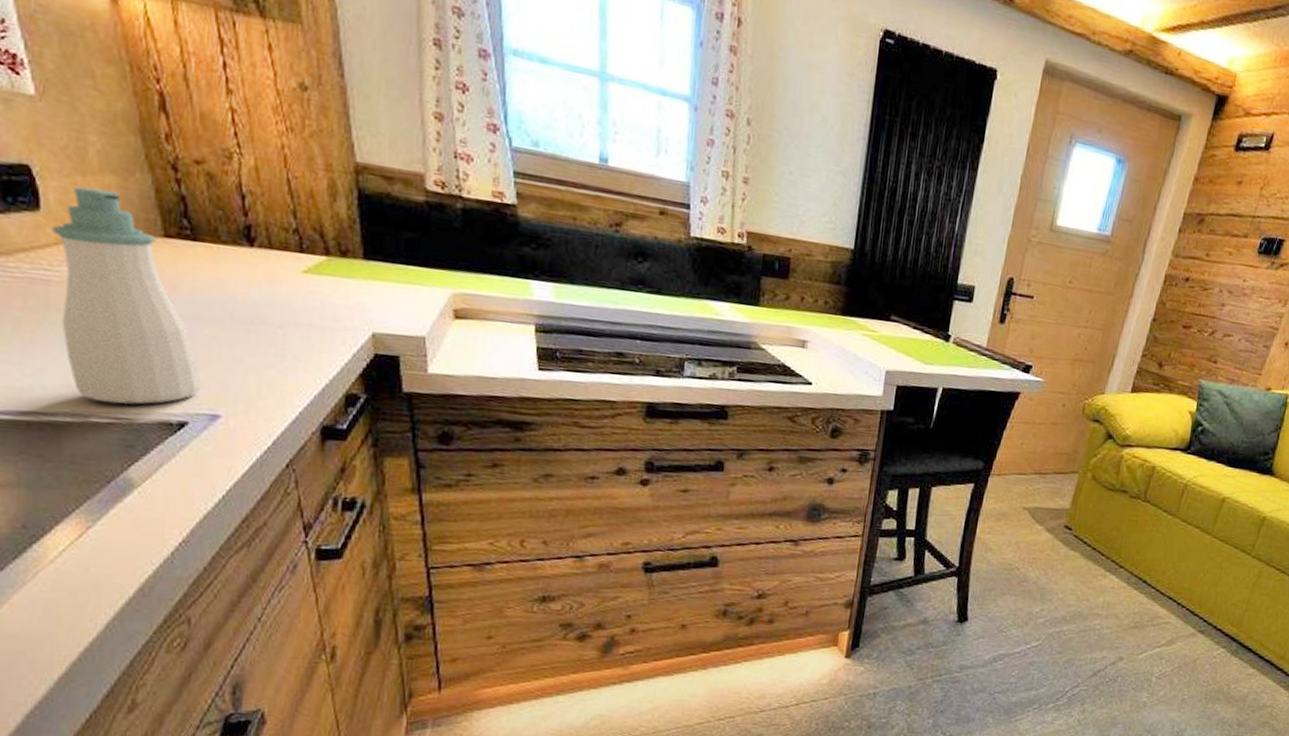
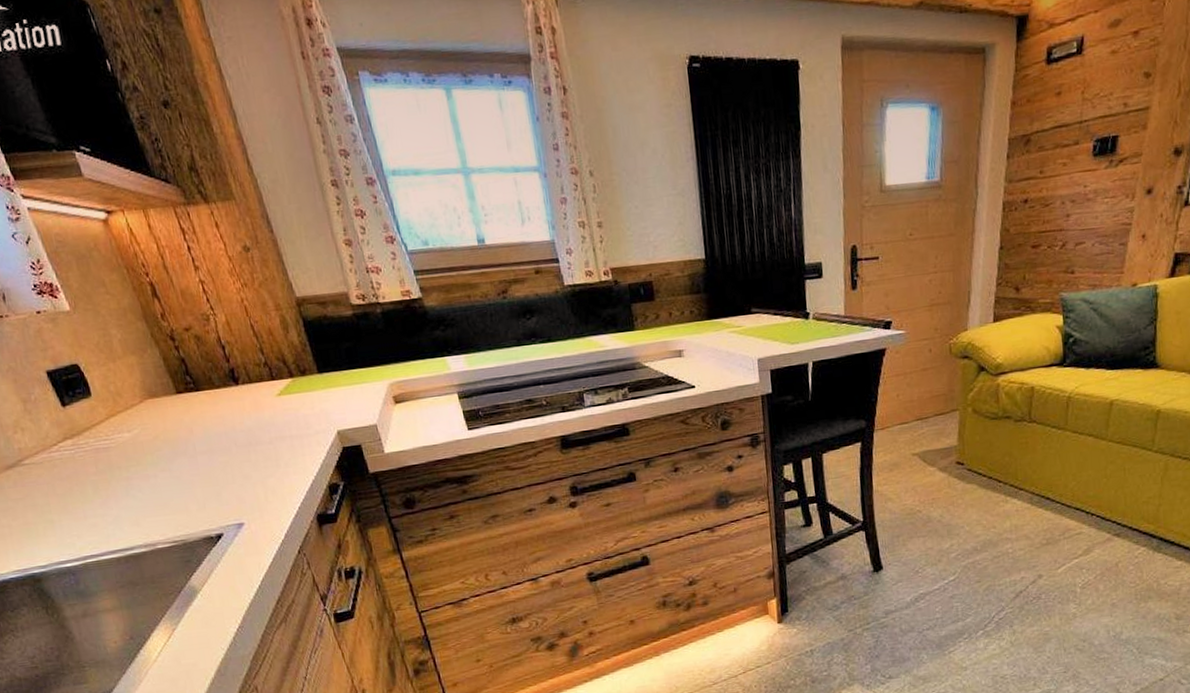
soap bottle: present [51,186,201,405] -> none [101,368,226,532]

